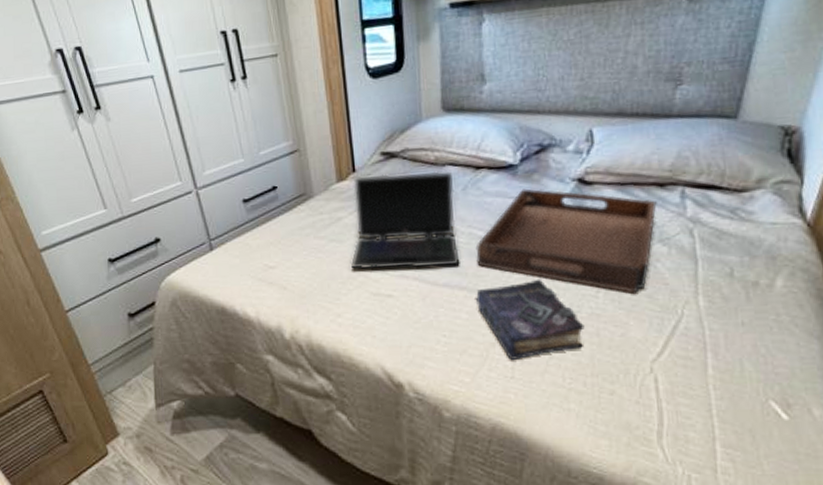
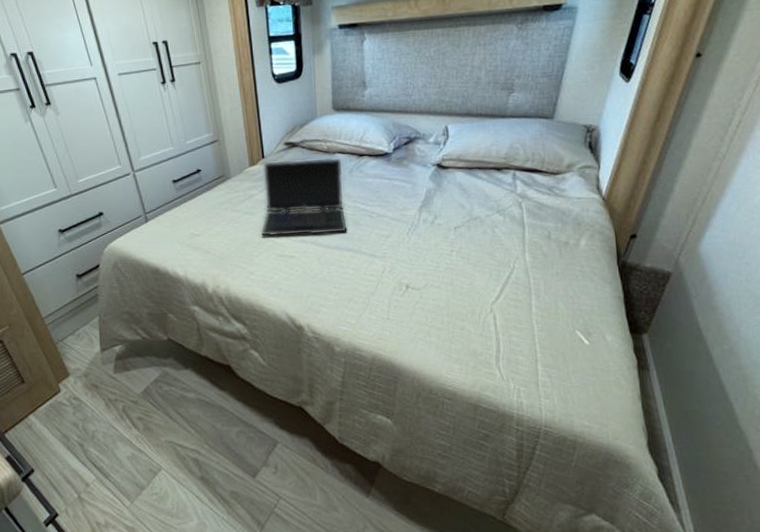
serving tray: present [475,188,657,294] -> none [359,171,495,252]
book: present [476,278,585,360] -> none [360,242,442,305]

